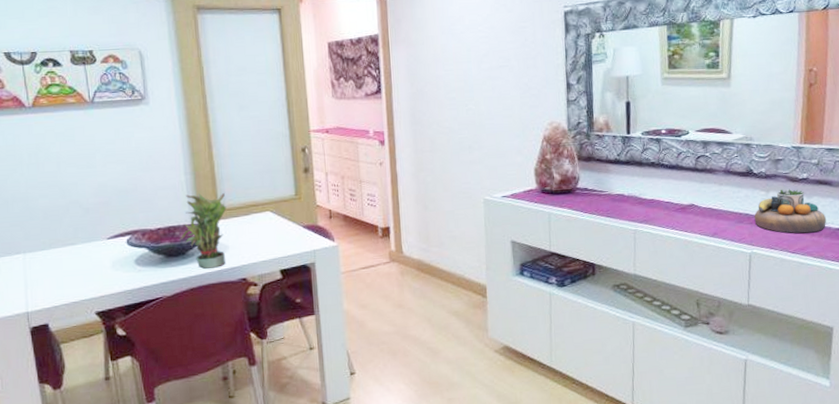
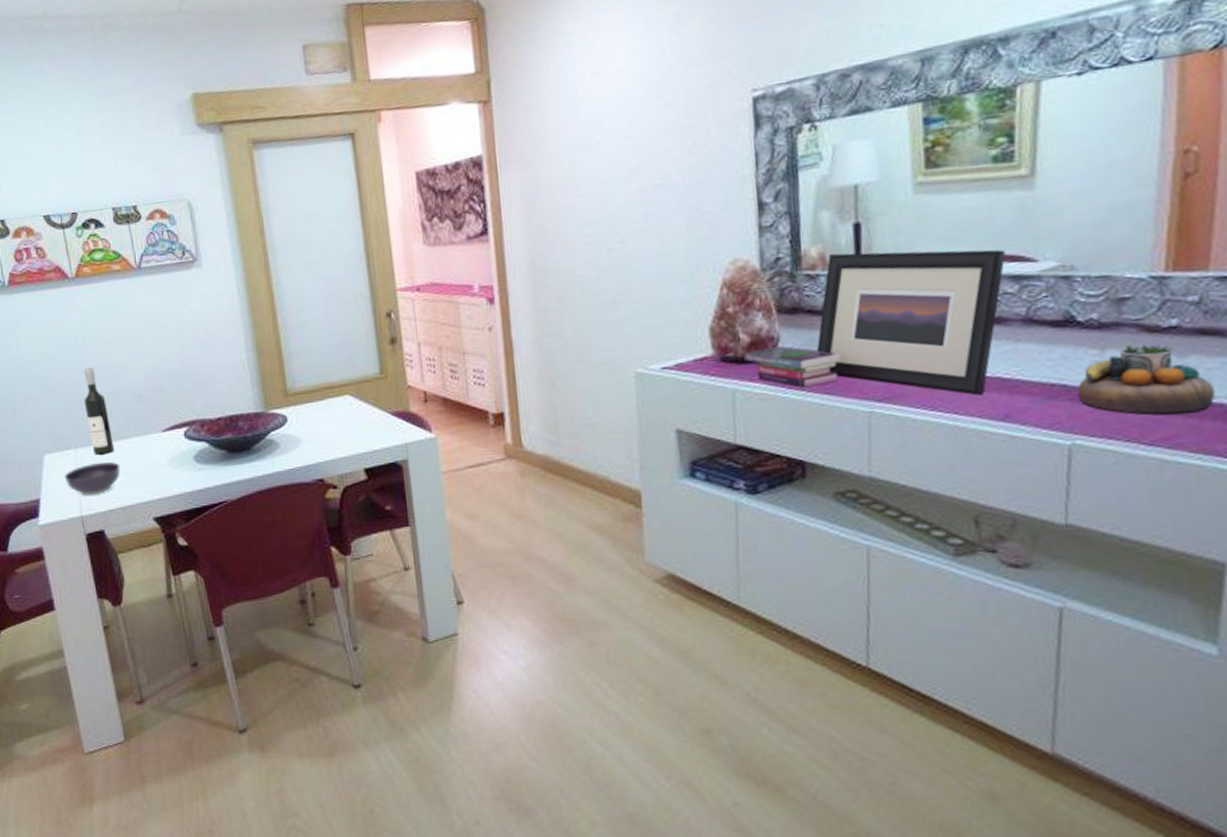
bowl: none [12,264,67,294] -> present [64,461,121,495]
bottle: none [34,184,62,259] -> present [83,367,115,455]
potted plant: present [180,193,227,269] -> none [244,373,298,467]
books: none [556,183,617,213] -> present [743,345,840,388]
picture frame: none [603,121,714,220] -> present [817,249,1006,396]

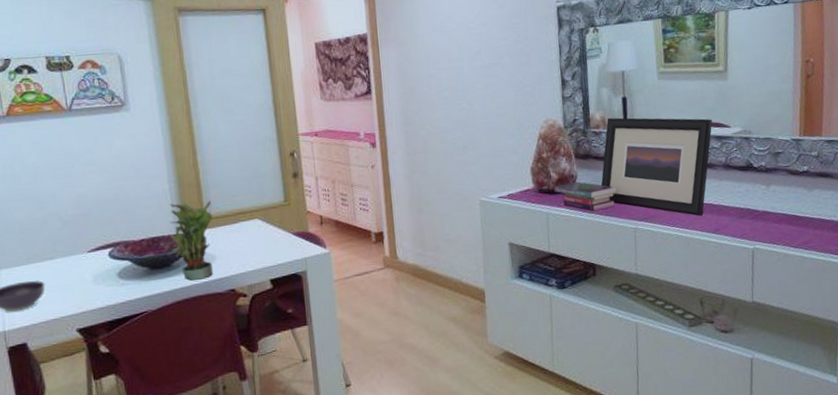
bottle: present [83,367,115,455] -> none [10,196,40,275]
potted plant: none [244,373,298,467] -> present [165,201,213,281]
decorative bowl: present [1077,343,1216,417] -> none [755,182,829,229]

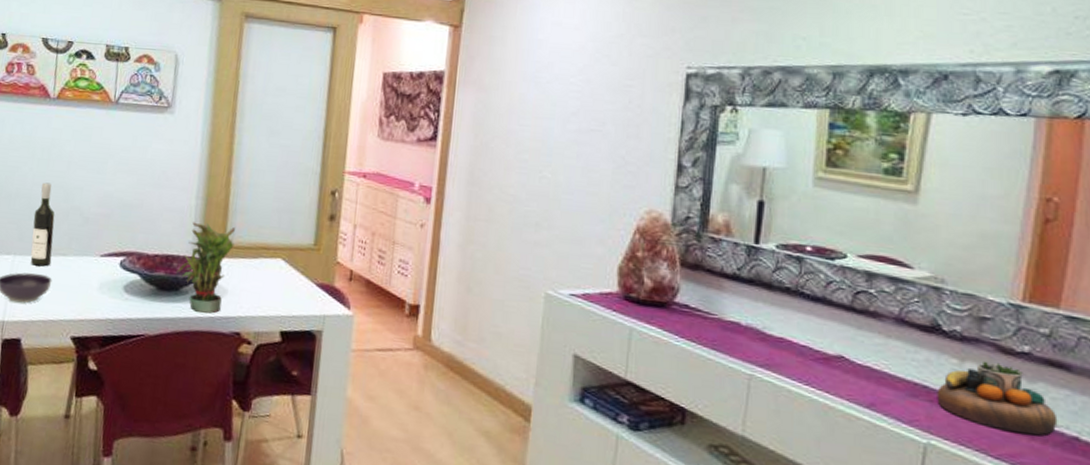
bottle: none [10,196,40,275] -> present [30,182,55,267]
books: present [553,181,616,212] -> none [644,295,731,341]
picture frame: present [601,117,713,216] -> none [712,224,886,380]
decorative bowl: none [755,182,829,229] -> present [937,361,1058,438]

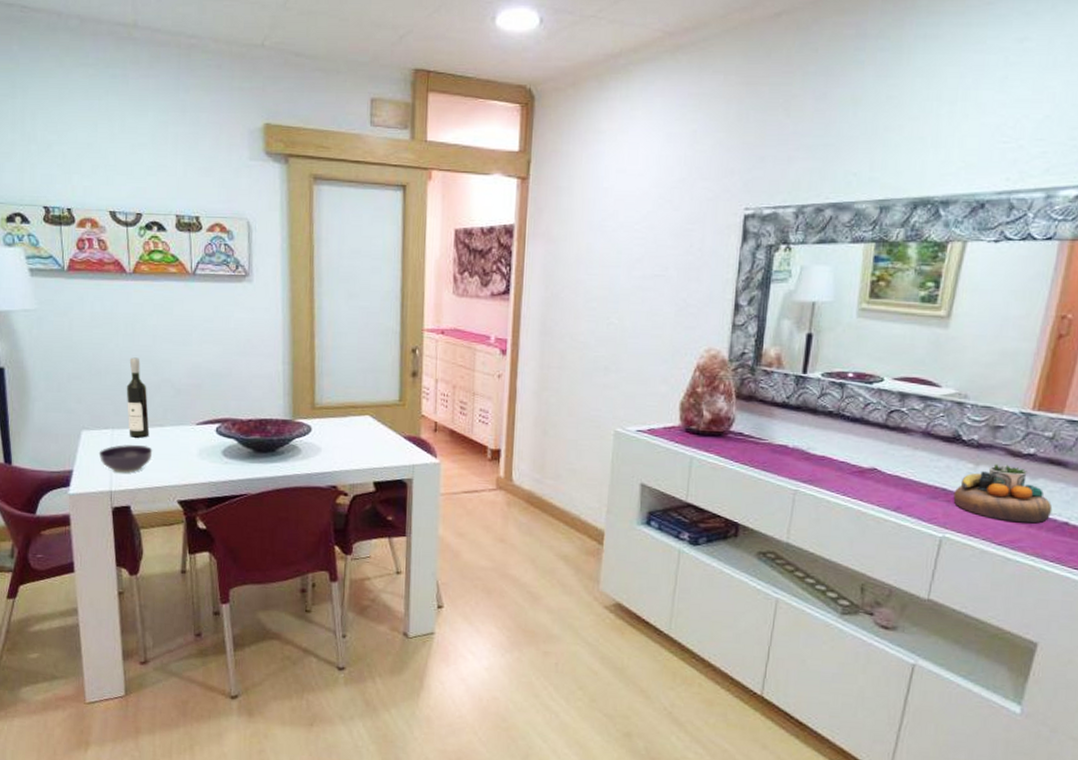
potted plant: present [176,222,235,314] -> none [271,386,324,470]

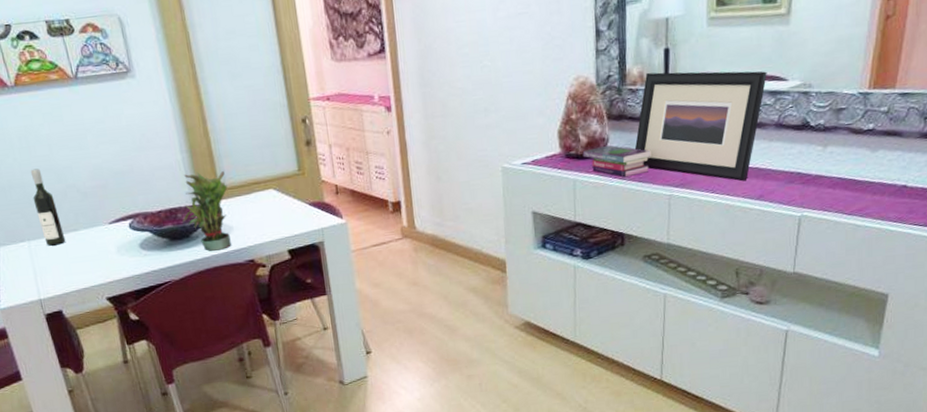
bowl: present [98,444,153,473] -> none [20,251,73,281]
potted plant: none [271,386,324,470] -> present [182,171,231,251]
books: none [703,425,780,464] -> present [582,145,651,178]
picture frame: none [763,357,918,489] -> present [635,71,767,182]
decorative bowl: present [953,464,1053,525] -> none [807,142,892,194]

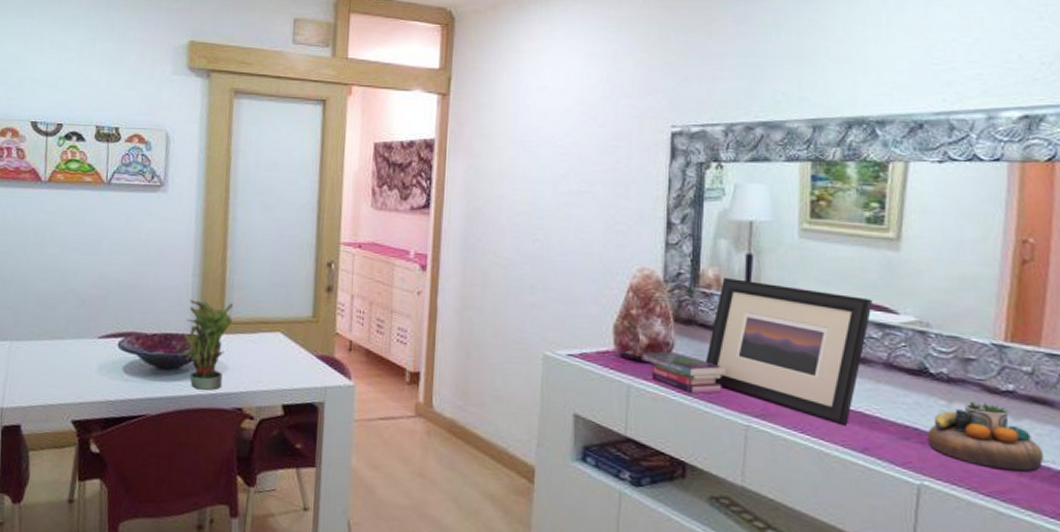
bottle: present [30,168,66,246] -> none [27,266,51,351]
decorative bowl: none [807,142,892,194] -> present [927,401,1044,474]

